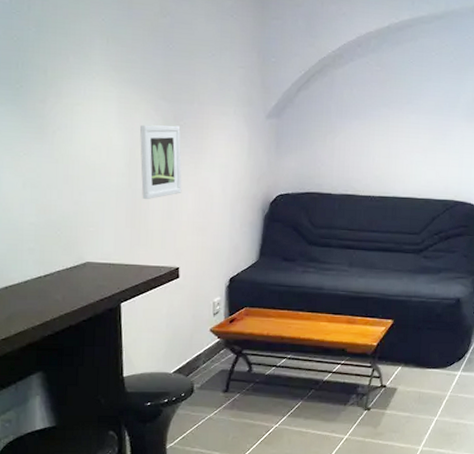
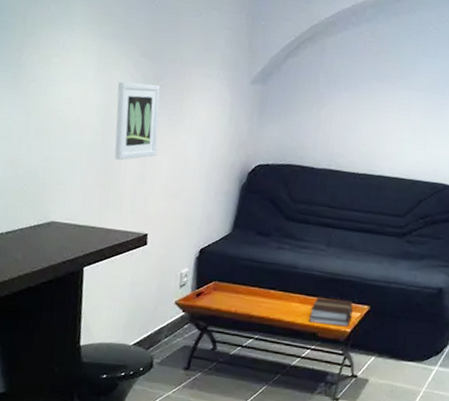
book: none [337,315,379,341] -> present [309,296,354,327]

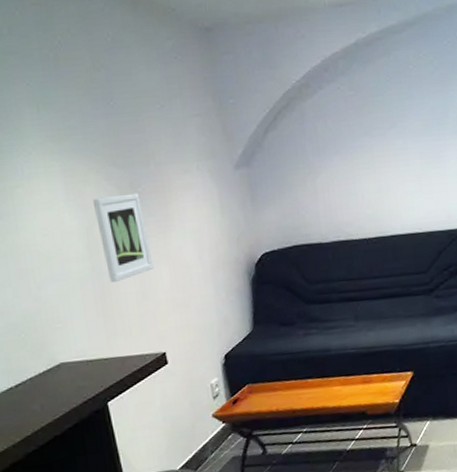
book: present [309,296,354,327] -> none [353,371,398,402]

